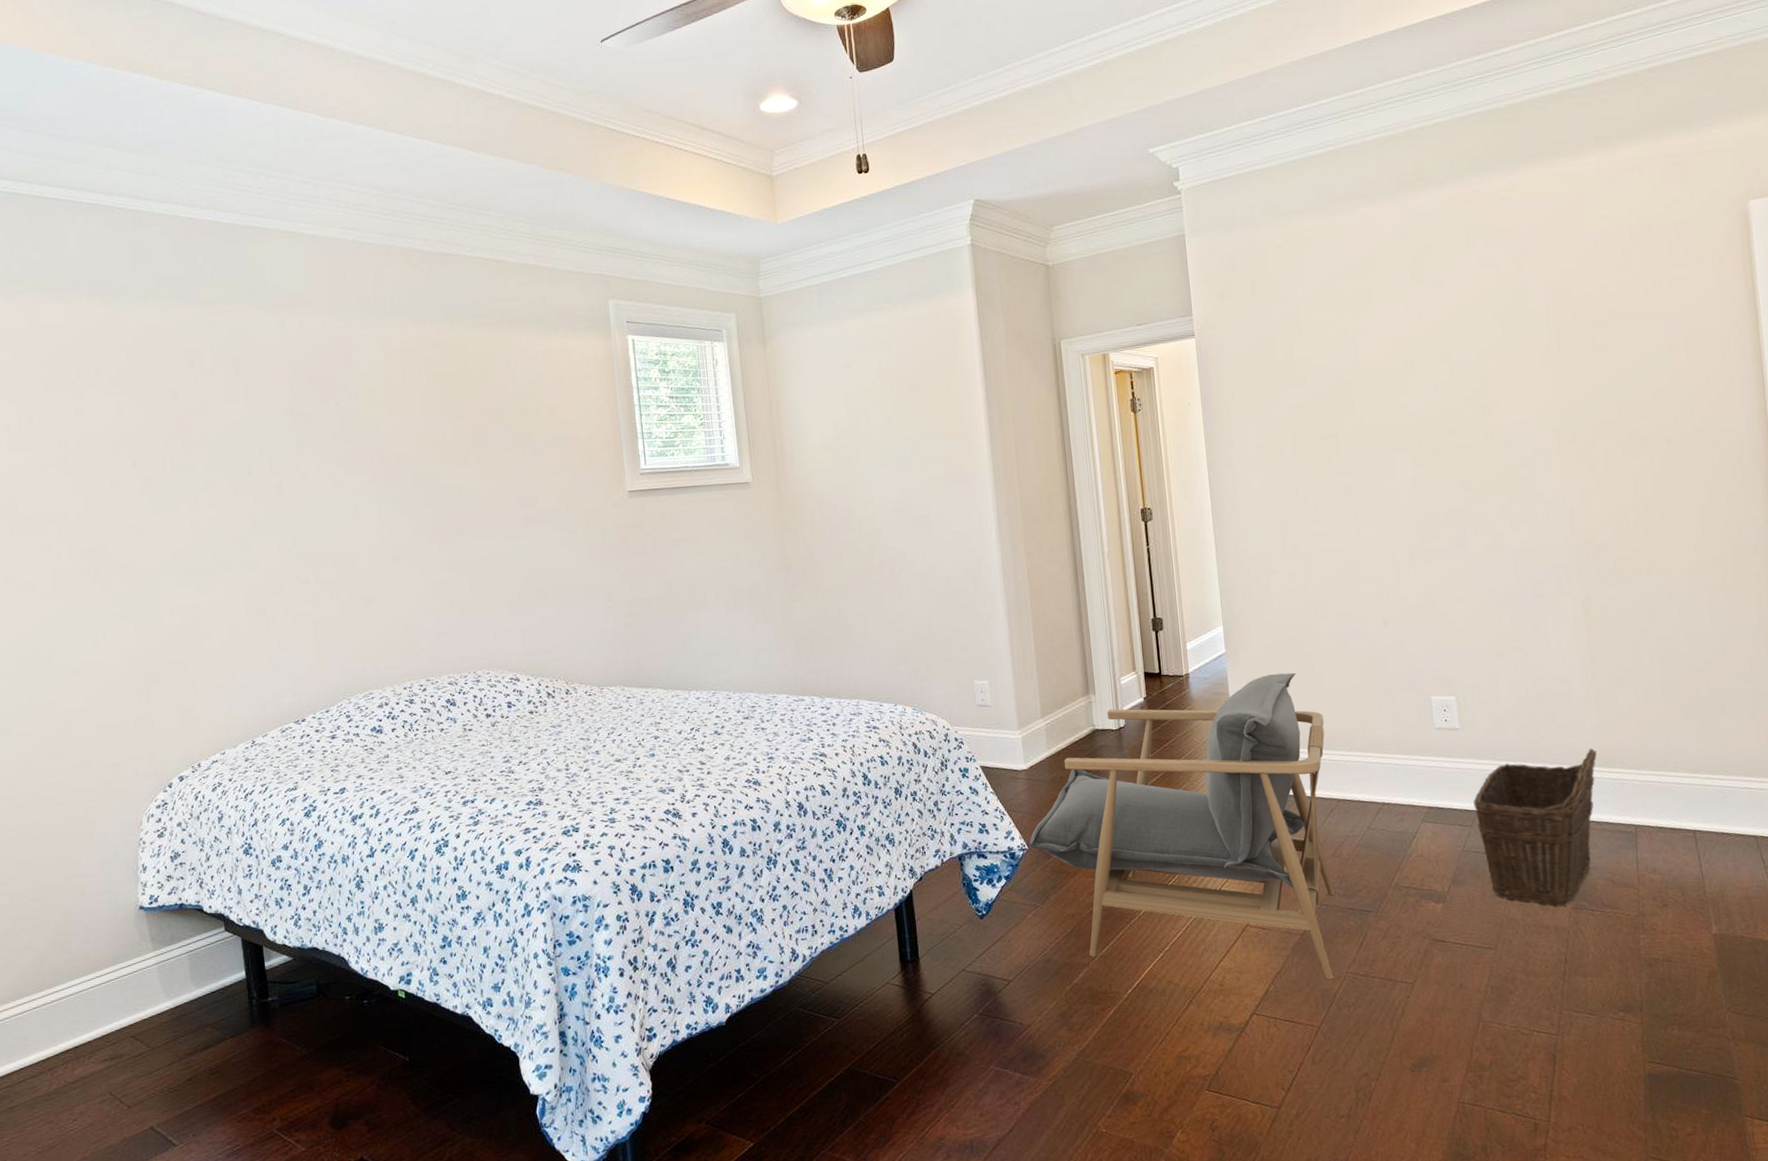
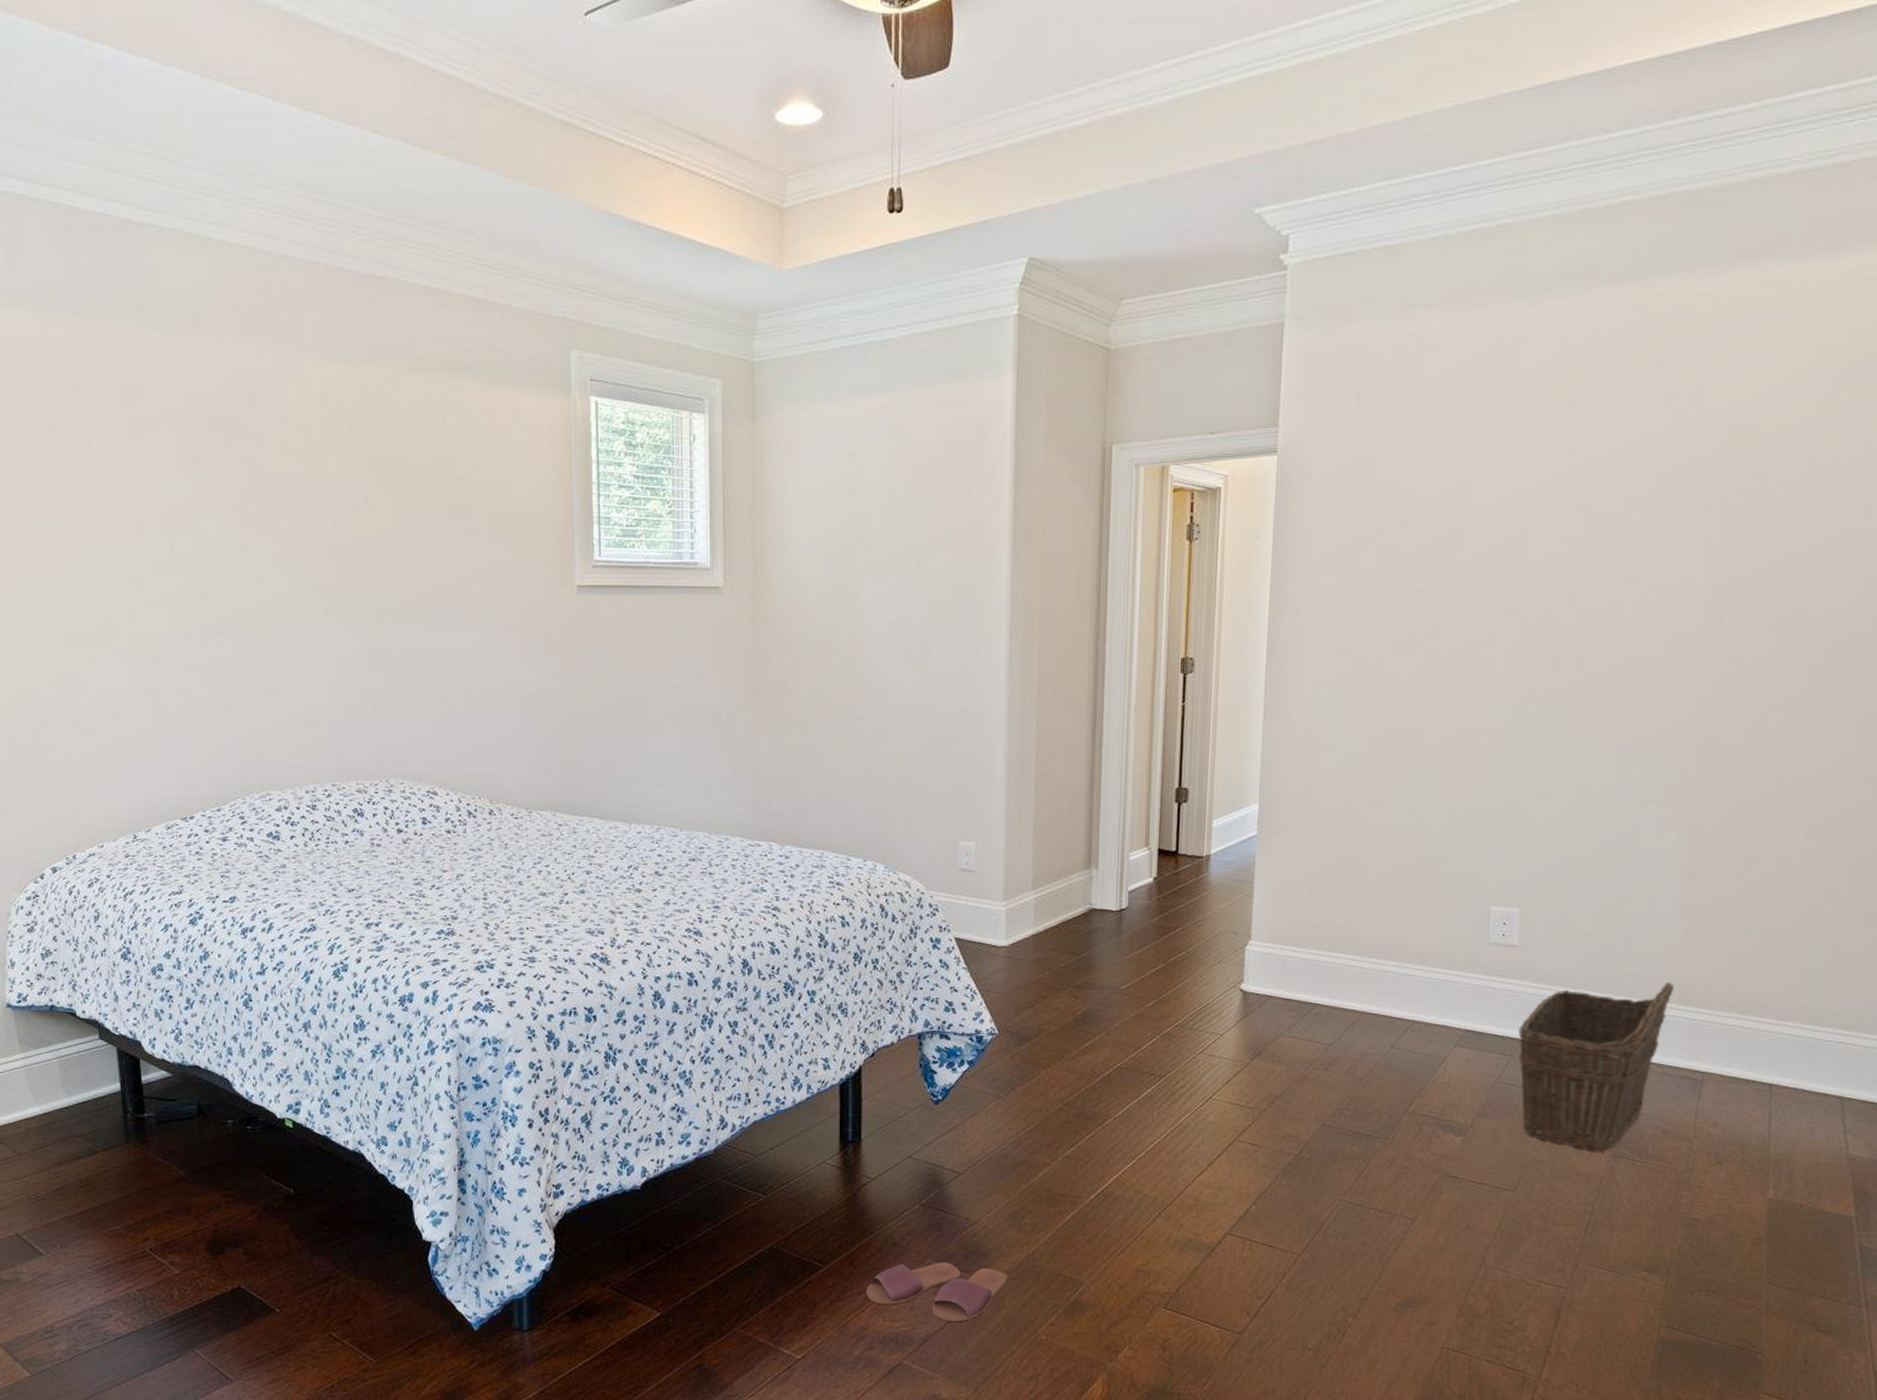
slippers: none [939,1066,1065,1124] -> present [866,1262,1008,1322]
armchair: present [1030,672,1336,980] -> none [1001,865,1360,1206]

